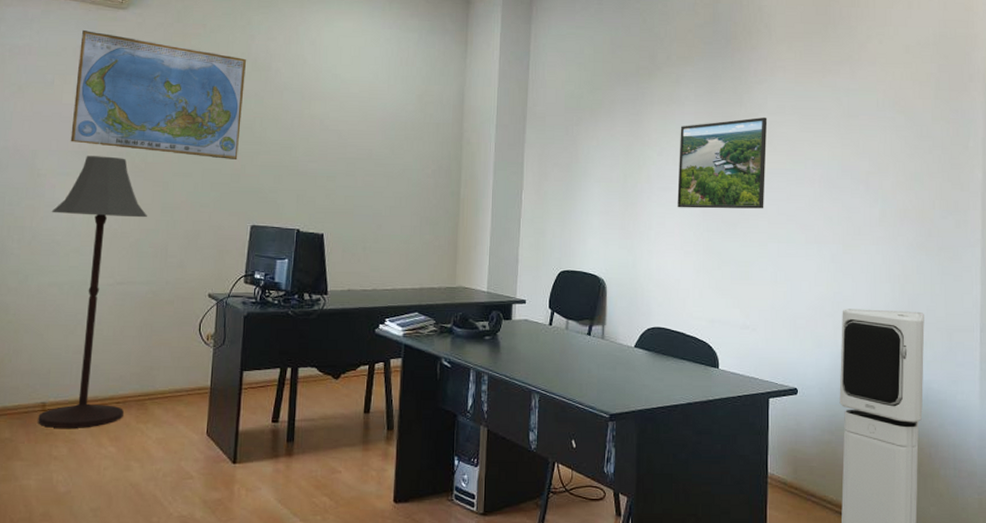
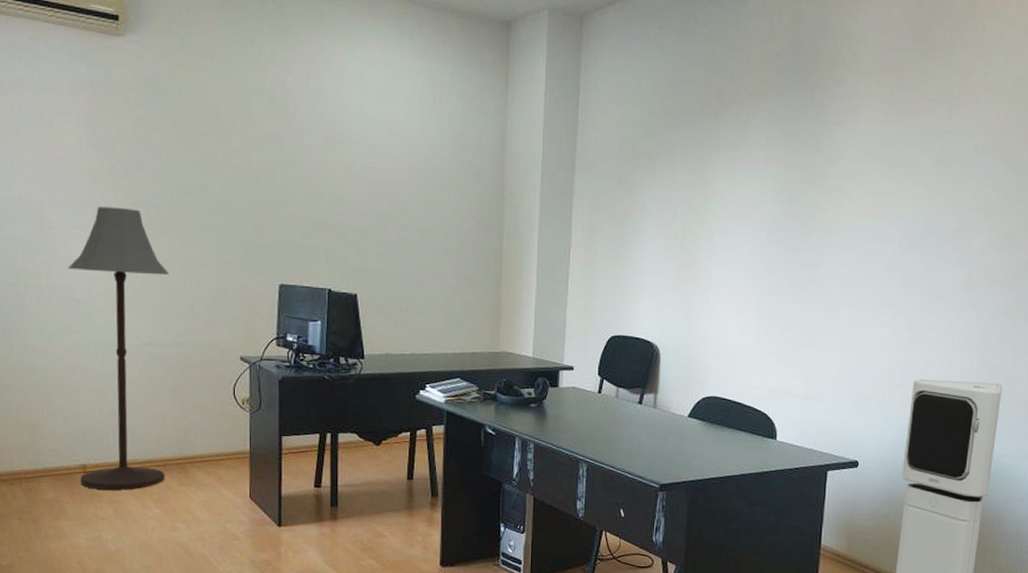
world map: present [70,29,246,159] -> none [76,60,261,212]
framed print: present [677,117,768,209] -> none [740,165,848,270]

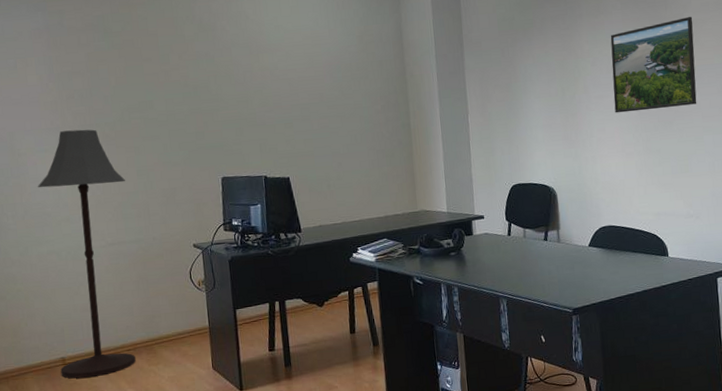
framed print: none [740,165,848,270] -> present [610,17,697,113]

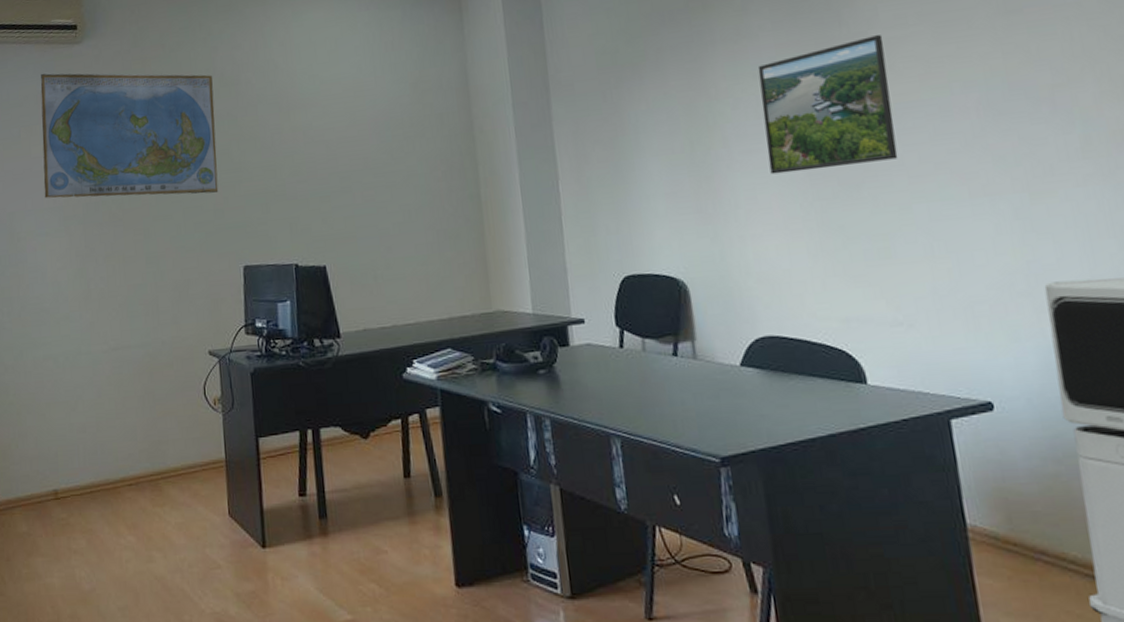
world map: none [34,12,199,121] -> present [40,73,219,199]
floor lamp: present [37,129,136,379] -> none [36,208,138,518]

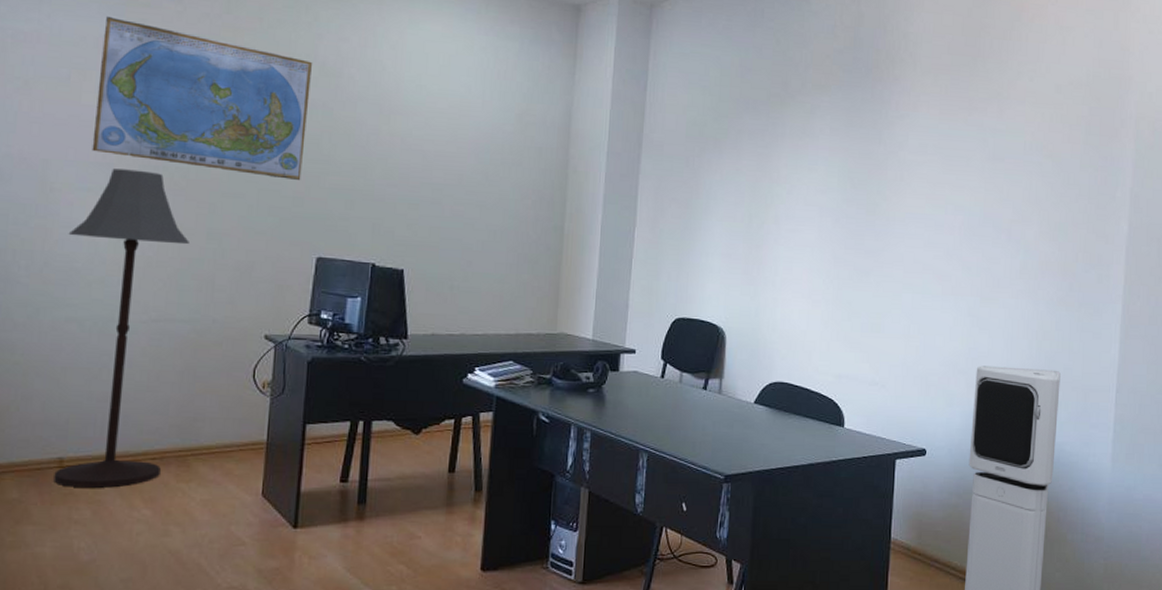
floor lamp: none [36,208,138,518] -> present [54,168,189,488]
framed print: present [757,35,898,175] -> none [806,156,908,256]

